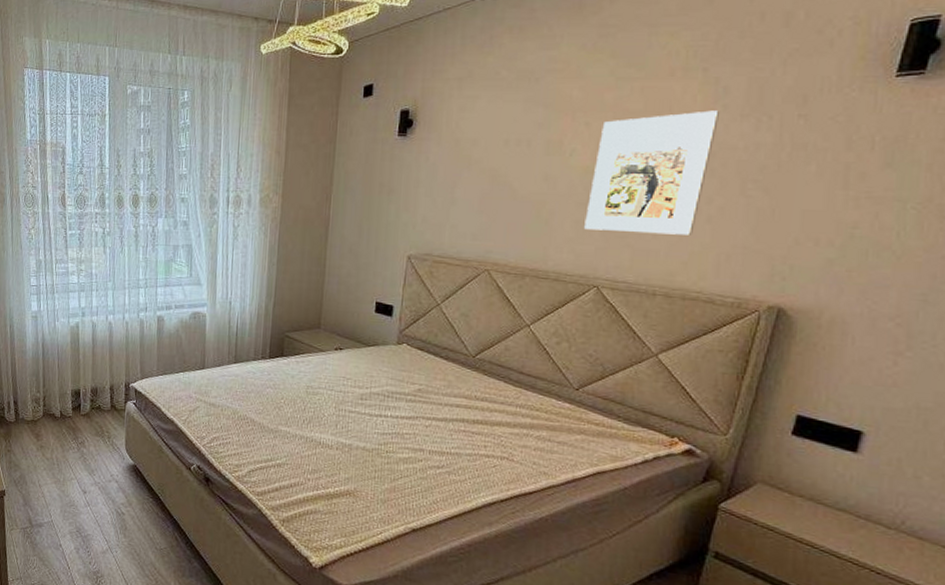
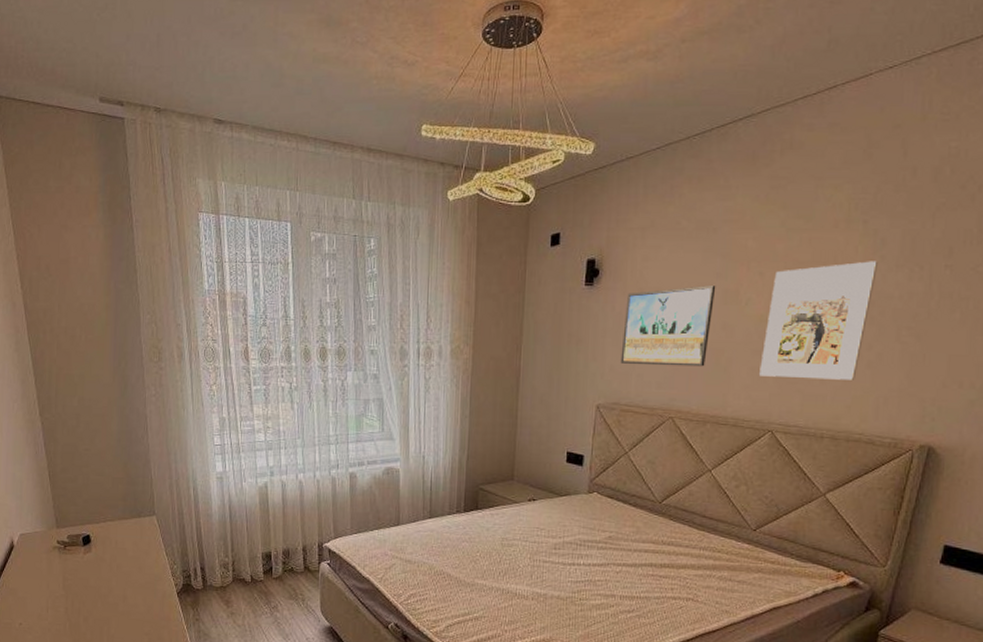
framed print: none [434,136,538,219] -> present [620,286,716,367]

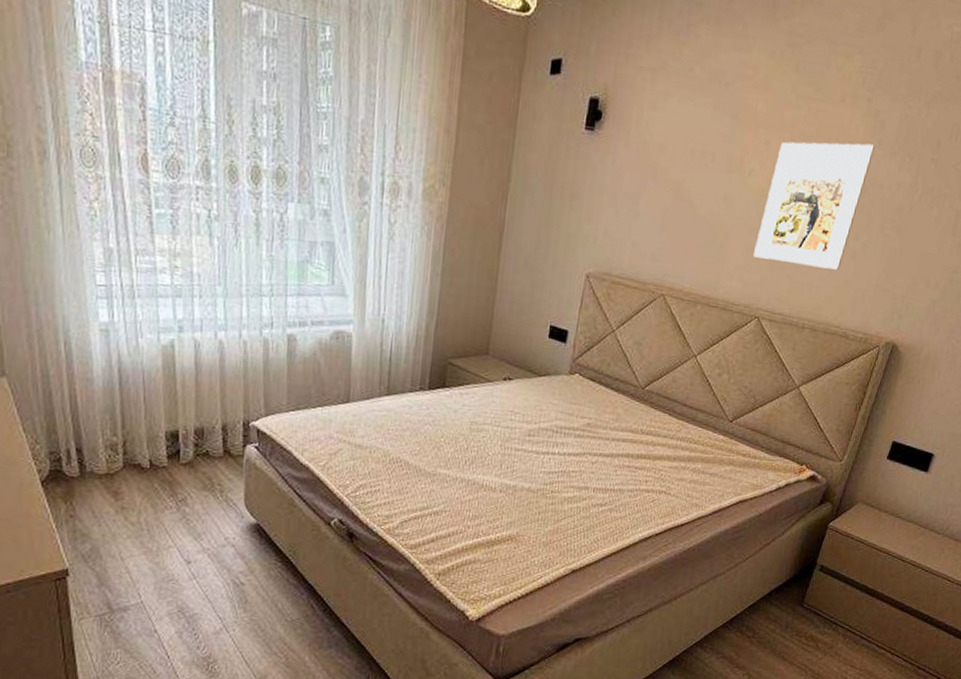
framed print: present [620,286,716,367] -> none [616,145,722,241]

